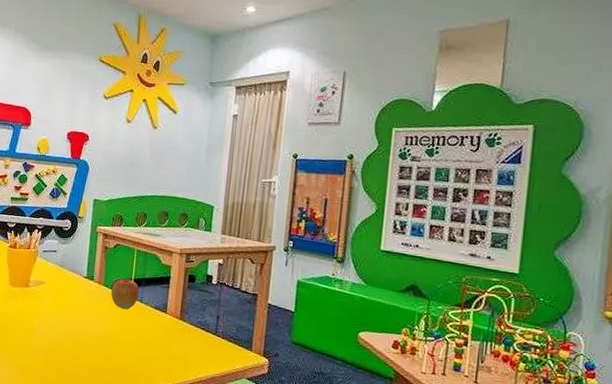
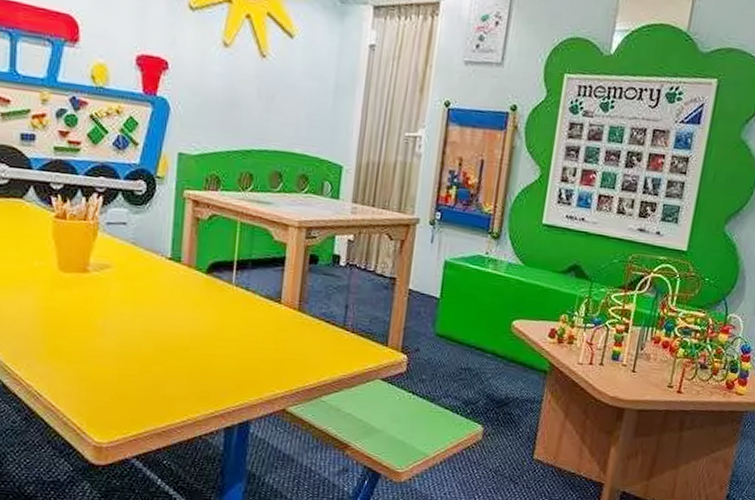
apple: present [111,279,139,310] -> none [205,260,245,301]

